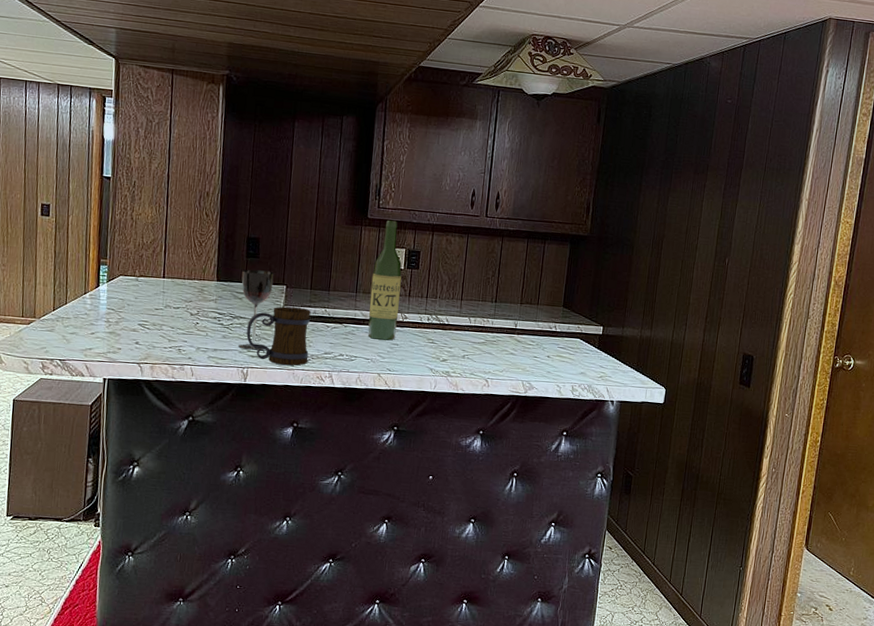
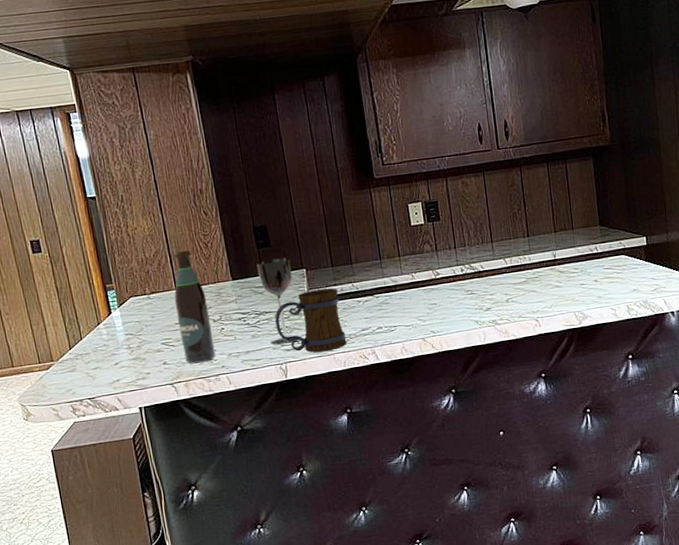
bottle: none [156,244,190,350] -> present [174,251,216,364]
wine bottle: present [367,220,402,341] -> none [392,174,432,304]

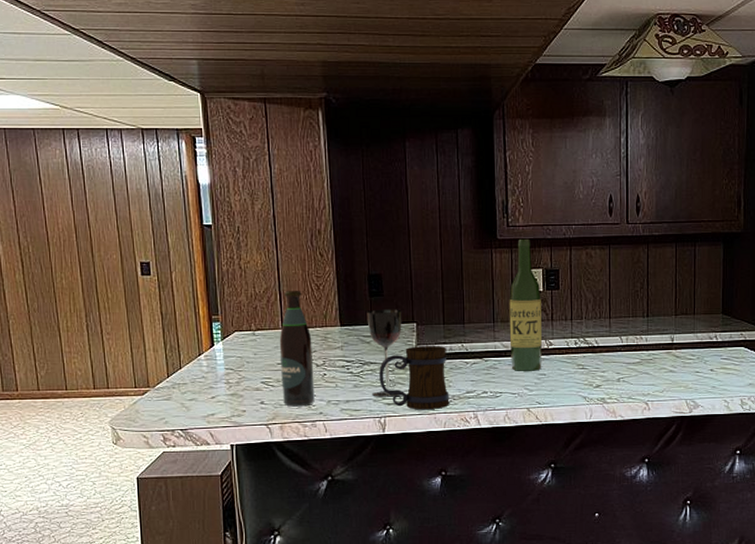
wine bottle: none [392,174,432,304] -> present [509,238,542,371]

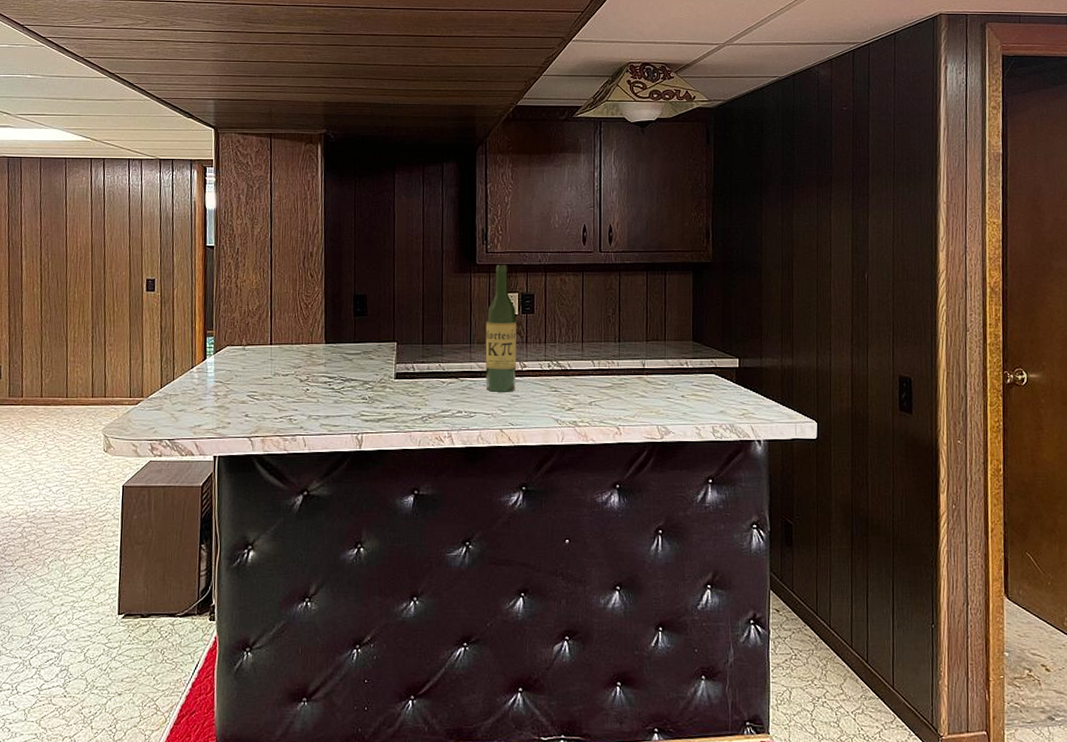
bottle: present [279,291,315,407] -> none [266,309,298,421]
wineglass: present [367,309,402,397] -> none [350,328,384,414]
beer mug: present [379,345,450,409] -> none [359,364,425,427]

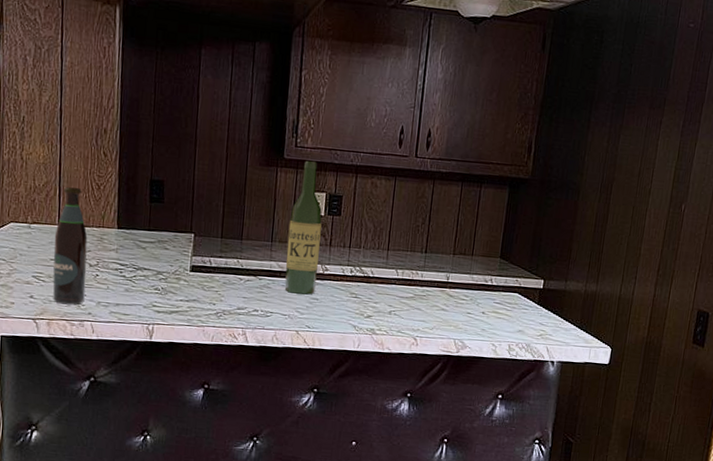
bottle: none [266,309,298,421] -> present [52,187,88,305]

